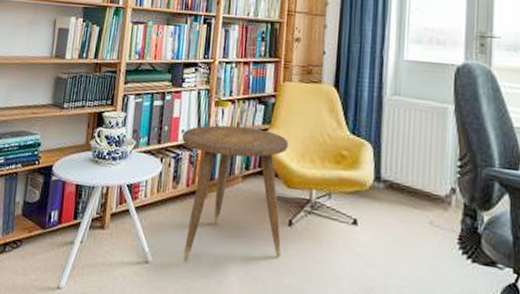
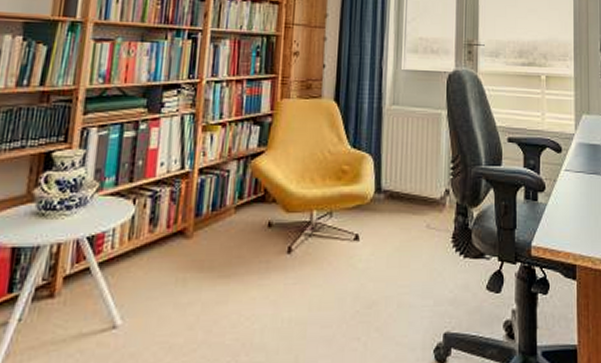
side table: present [182,125,289,263] -> none [161,151,287,318]

